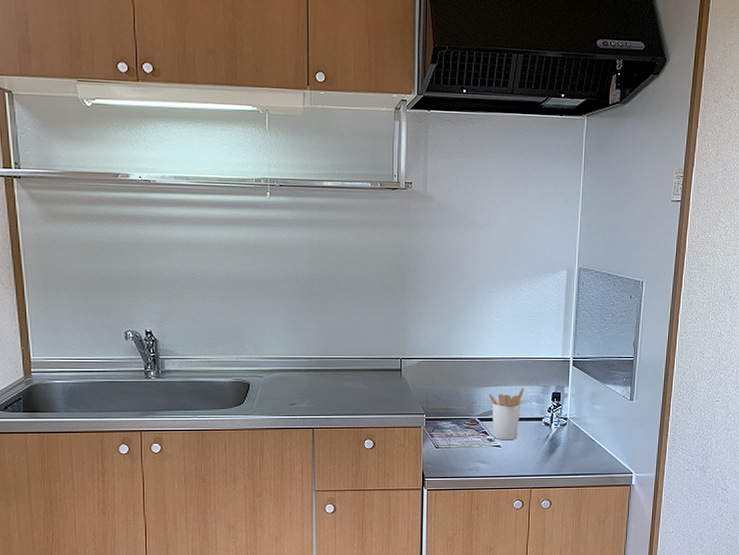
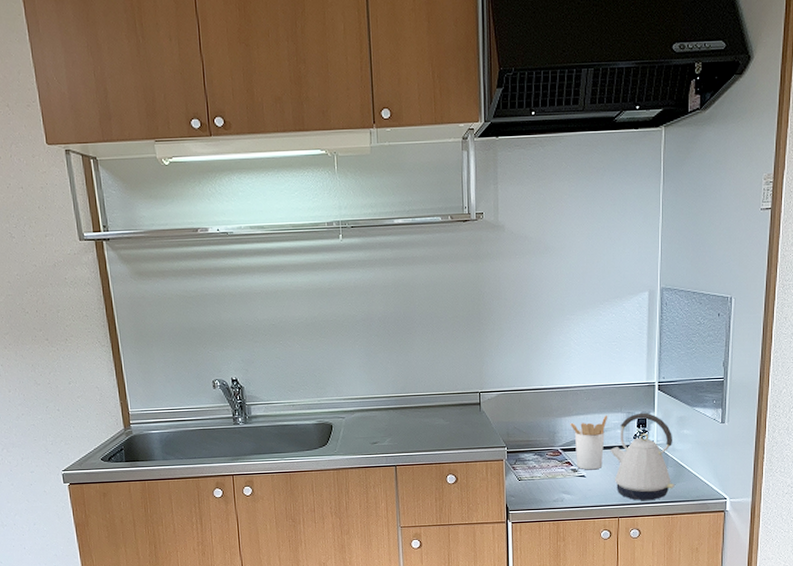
kettle: none [525,387,585,472] -> present [610,412,675,500]

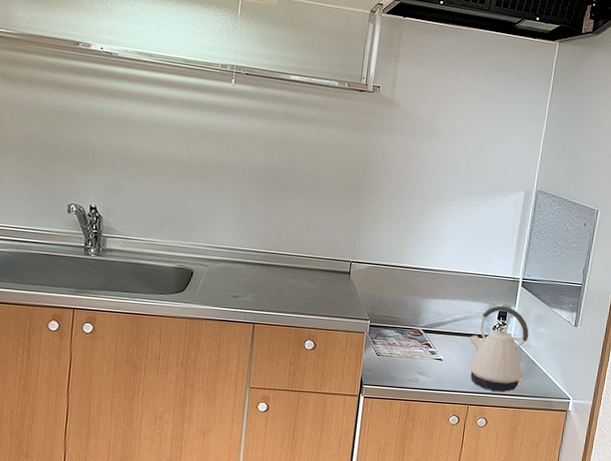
utensil holder: present [569,415,608,470] -> none [434,303,472,355]

